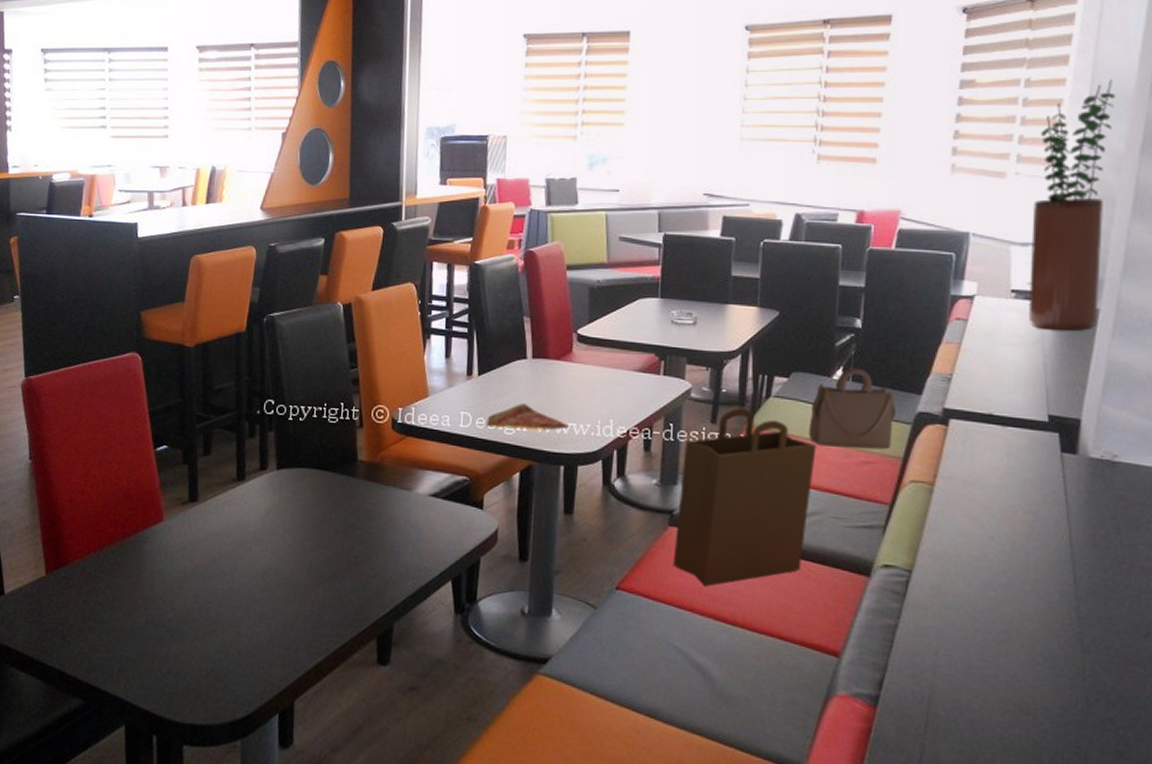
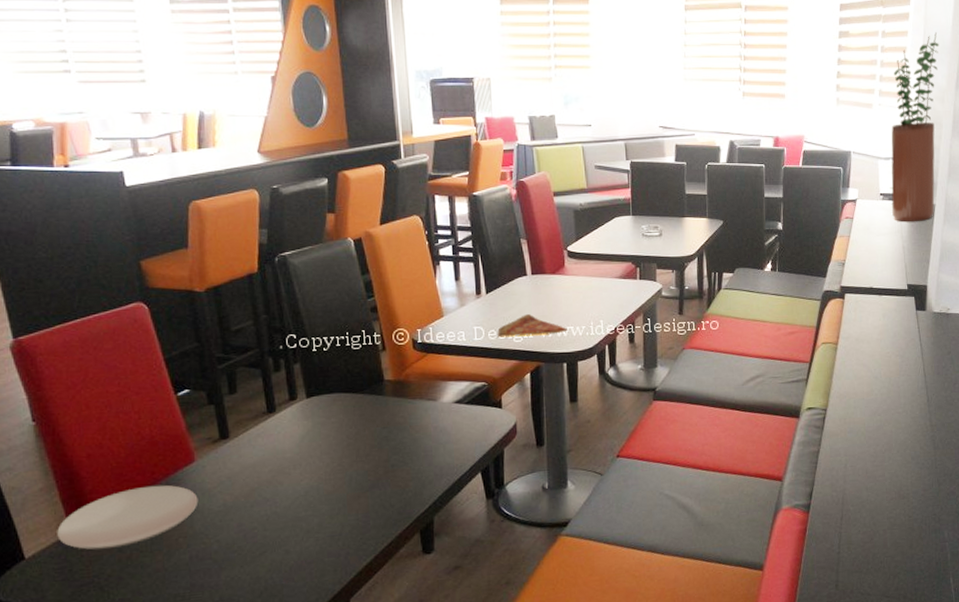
plate: none [34,539,161,599] -> present [57,484,199,551]
shopping bag: present [672,407,816,586] -> none [658,300,757,444]
handbag: present [808,367,895,450] -> none [750,261,809,324]

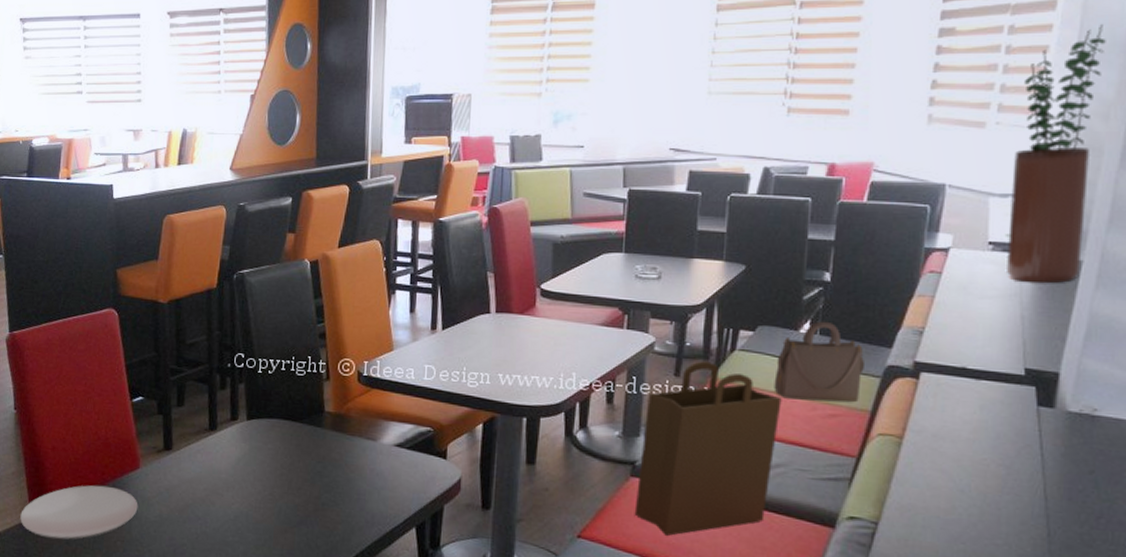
pizza slice: present [497,314,568,337] -> none [450,357,532,383]
shopping bag: none [658,300,757,444] -> present [634,361,782,536]
handbag: none [750,261,809,324] -> present [774,321,864,403]

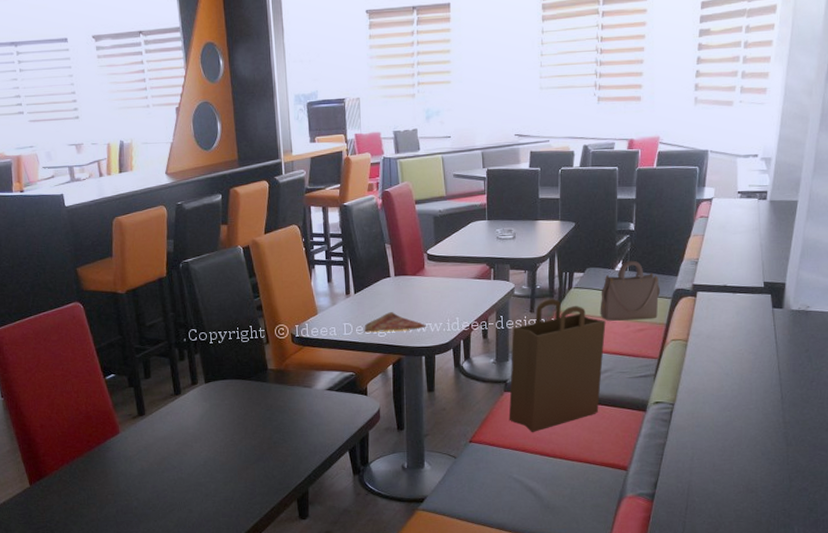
plate: present [20,485,138,540] -> none [20,451,123,501]
pizza slice: none [450,357,532,383] -> present [364,312,426,333]
vase: present [1007,24,1106,283] -> none [750,23,809,219]

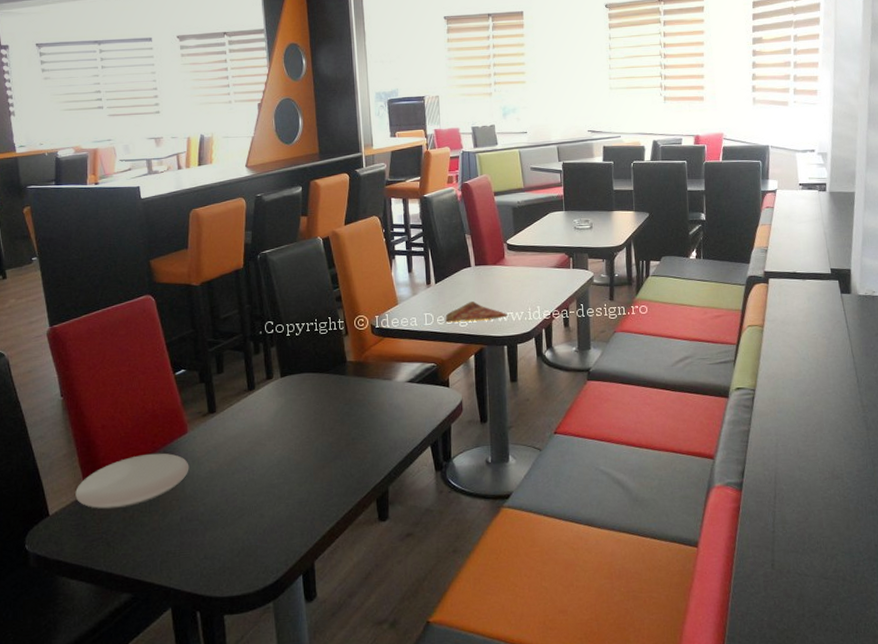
plate: none [20,451,123,501] -> present [75,453,189,510]
shopping bag: present [509,299,606,432] -> none [593,287,684,422]
handbag: present [600,260,660,321] -> none [677,248,734,308]

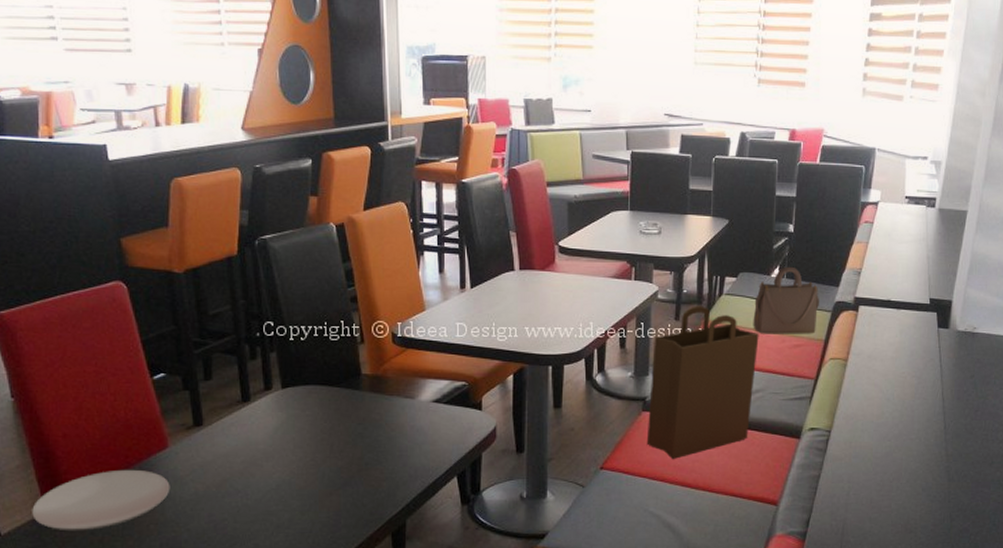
pizza slice: present [445,301,508,323] -> none [481,312,555,336]
shopping bag: none [593,287,684,422] -> present [646,306,759,459]
handbag: none [677,248,734,308] -> present [753,266,819,334]

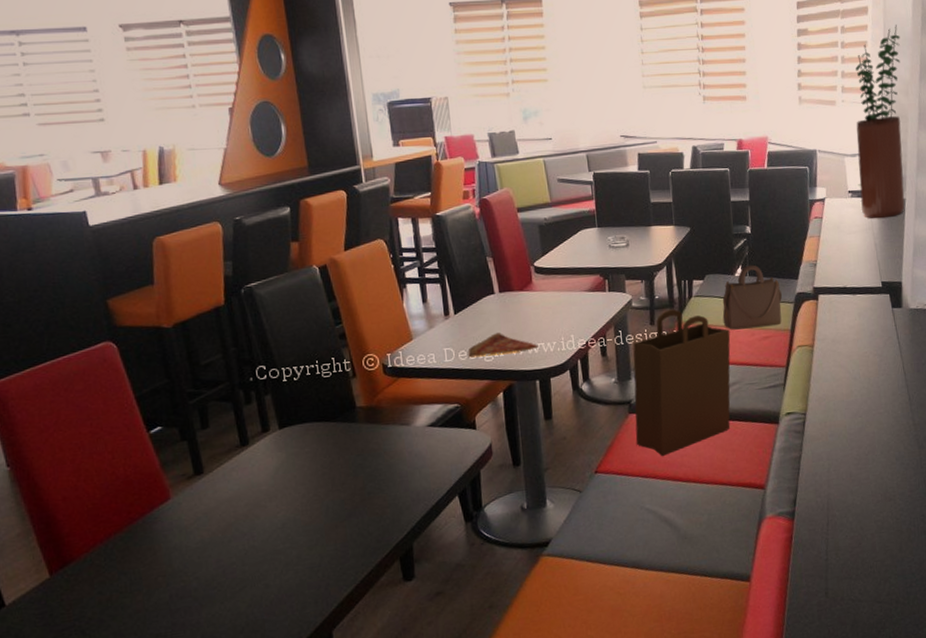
plate: present [32,469,170,532] -> none [36,524,176,594]
pizza slice: none [481,312,555,336] -> present [468,333,539,358]
vase: none [918,17,984,229] -> present [855,25,905,218]

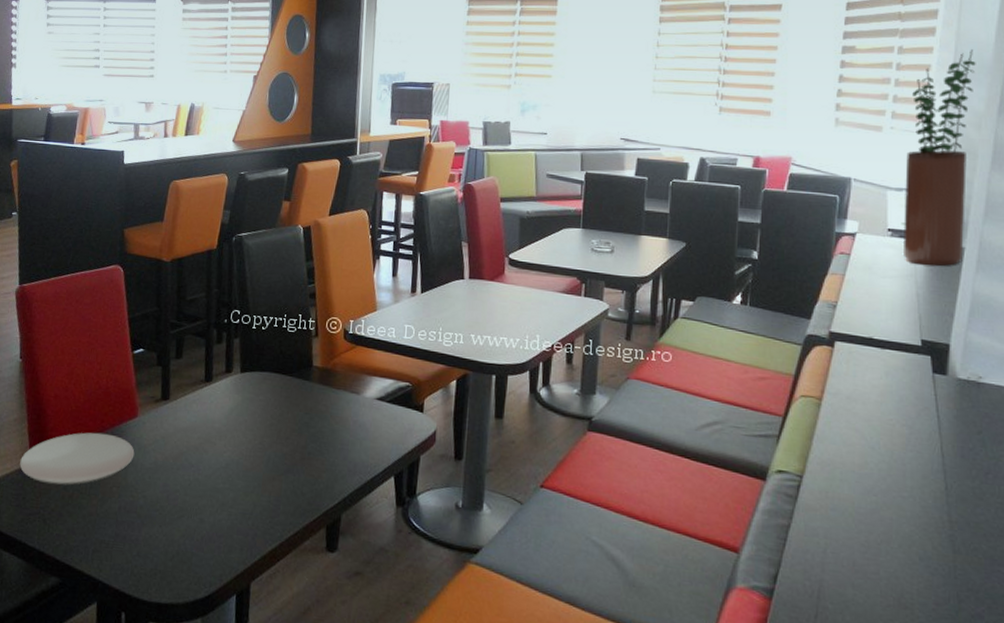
plate: none [36,524,176,594] -> present [20,432,135,486]
pizza slice: present [468,333,539,358] -> none [427,319,500,343]
shopping bag: present [633,309,731,456] -> none [591,327,718,486]
handbag: present [722,264,782,330] -> none [711,293,788,368]

